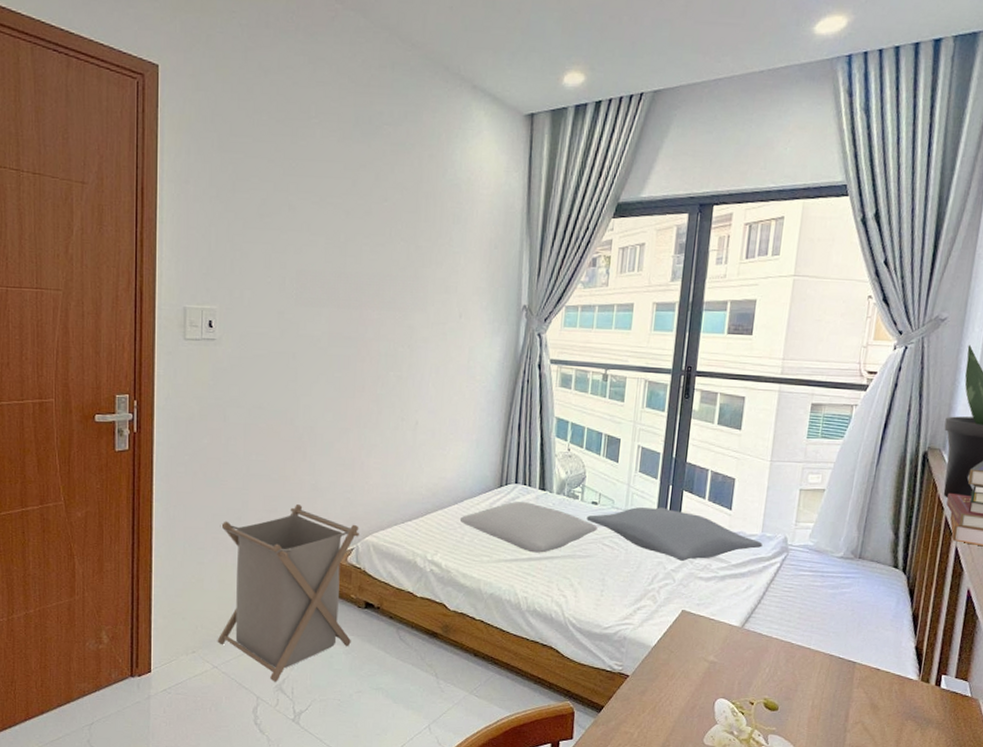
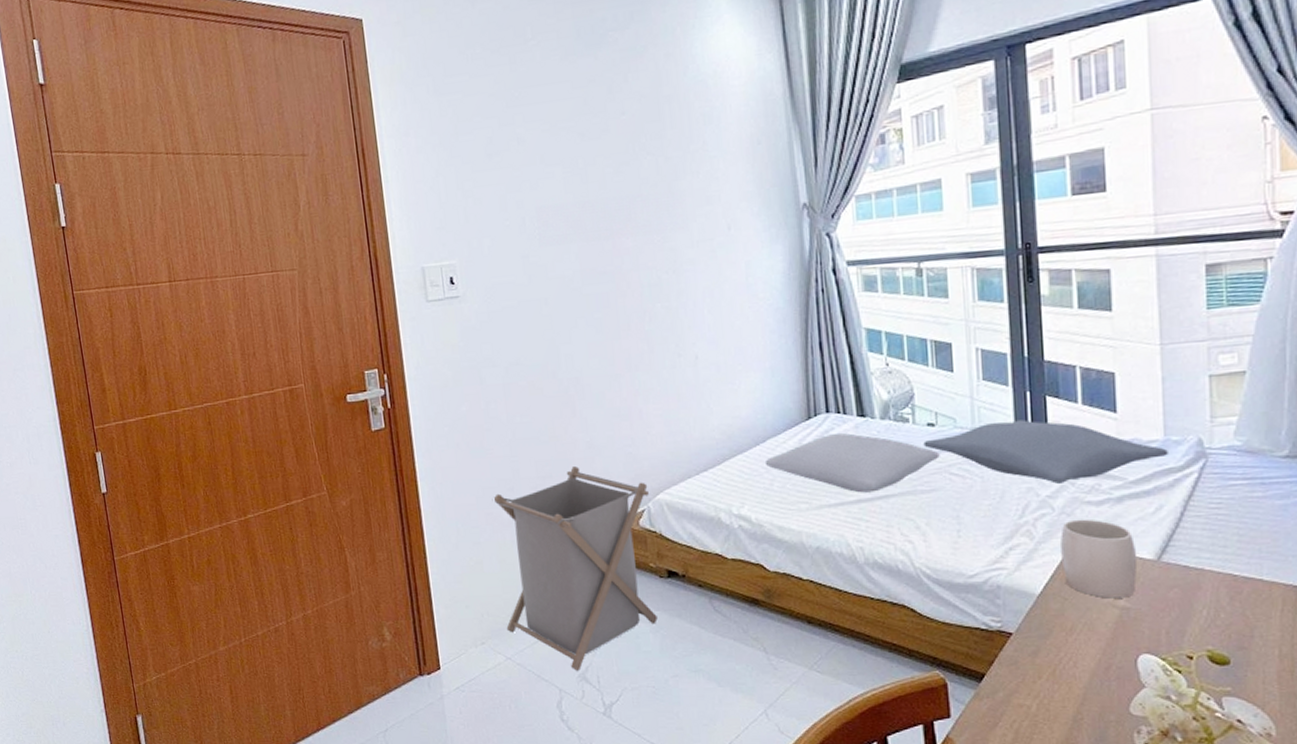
mug: none [673,590,729,654] -> present [1060,519,1138,599]

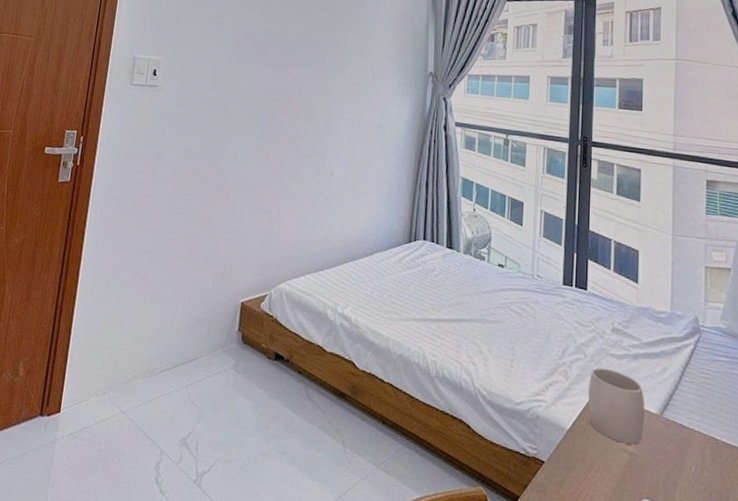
laundry basket: present [492,465,658,671] -> none [128,245,274,435]
pillow: present [764,433,940,493] -> none [370,258,505,315]
pillow: present [923,420,1168,484] -> none [493,273,673,335]

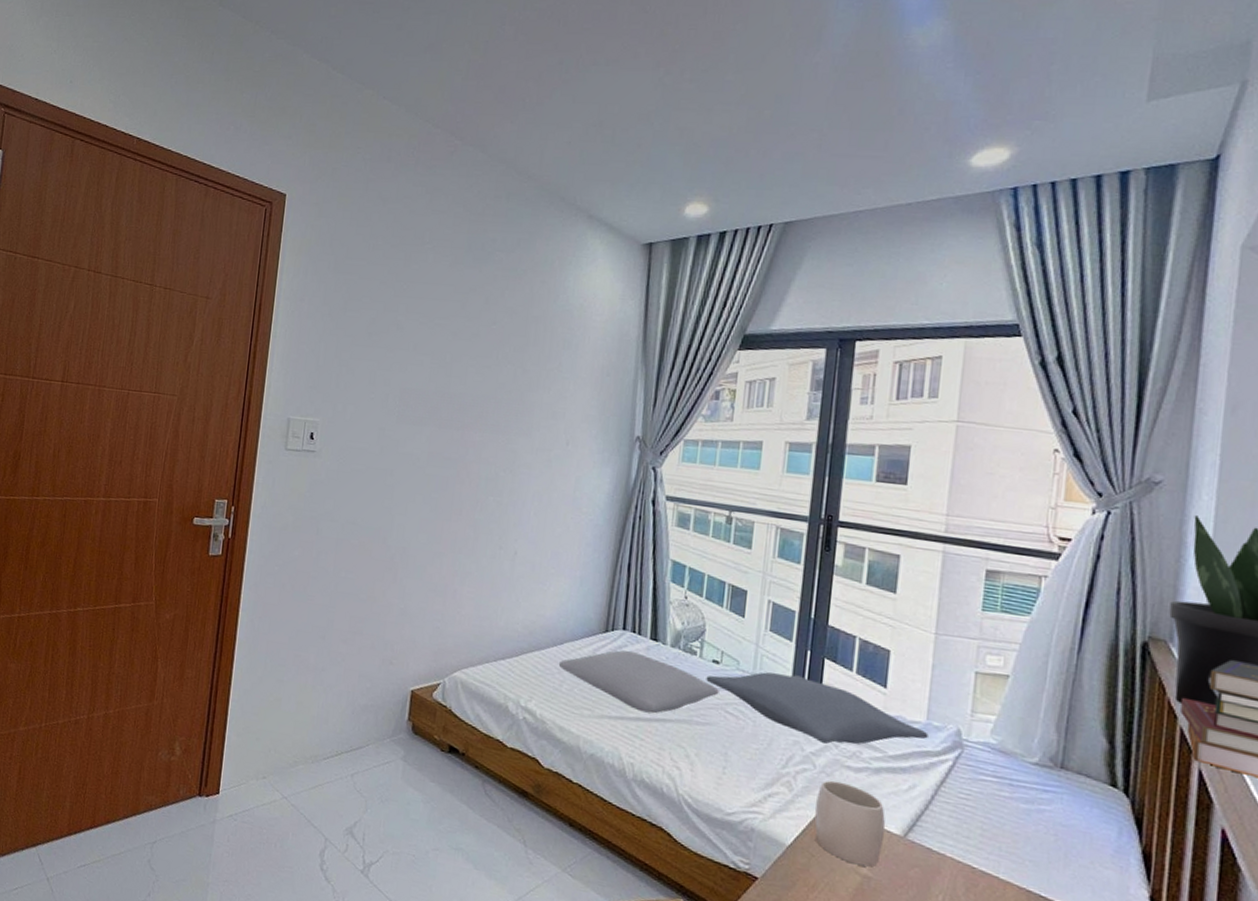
pillow: none [370,258,505,315] -> present [558,650,719,714]
pillow: none [493,273,673,335] -> present [706,672,929,745]

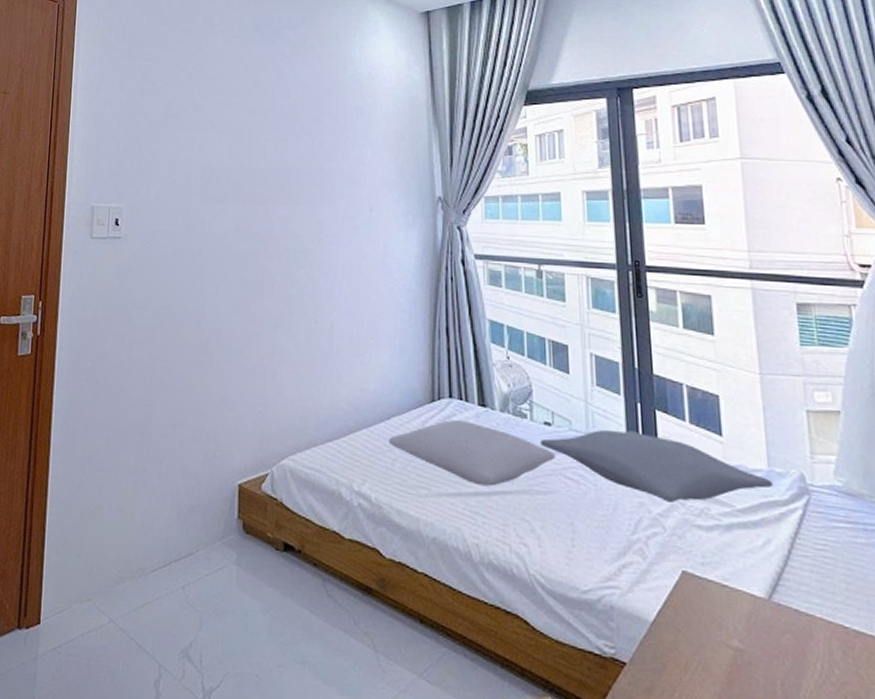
mug: present [814,780,886,867] -> none [672,543,750,638]

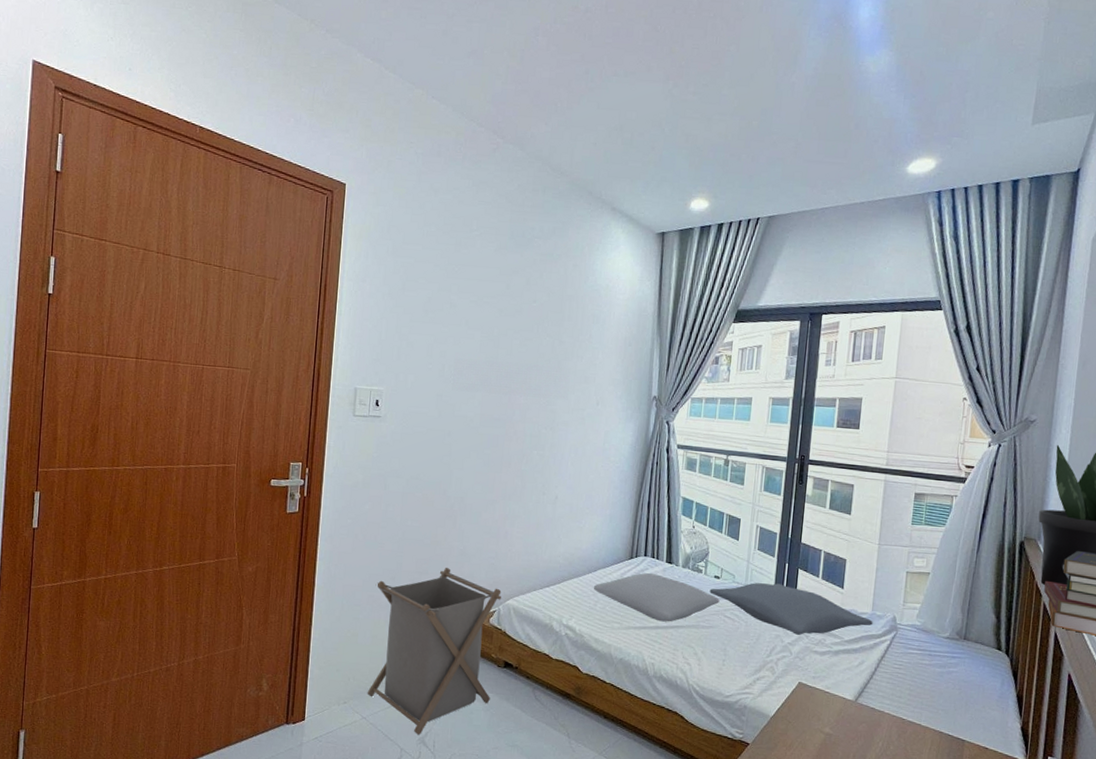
laundry basket: none [115,418,274,645] -> present [367,567,502,735]

